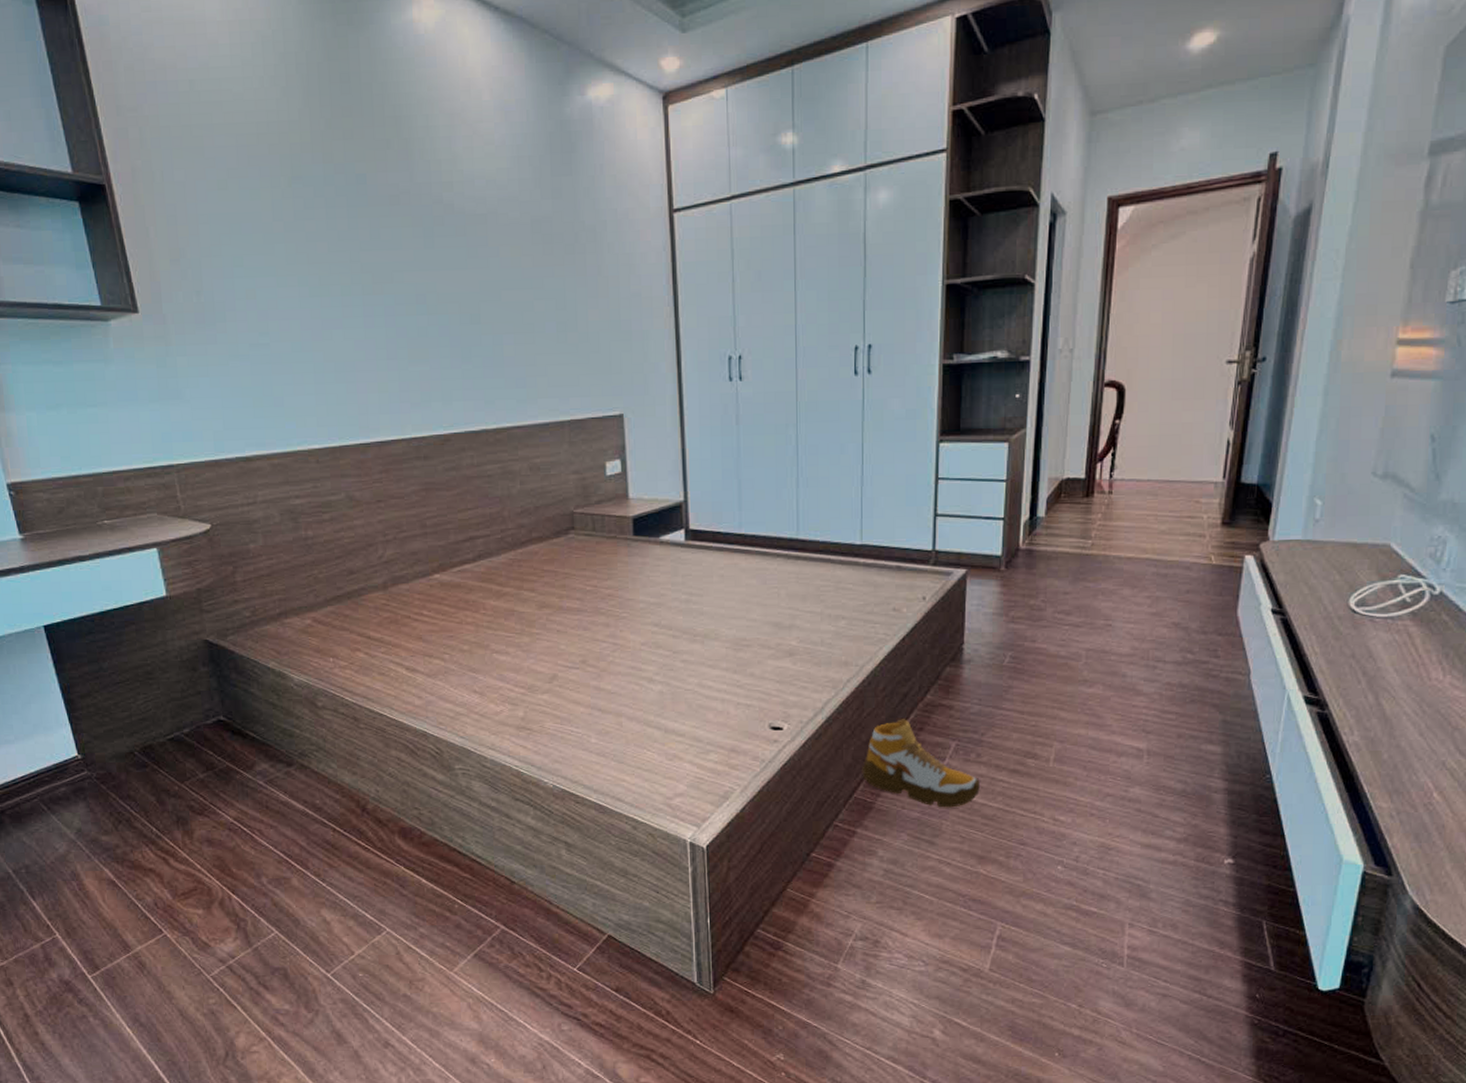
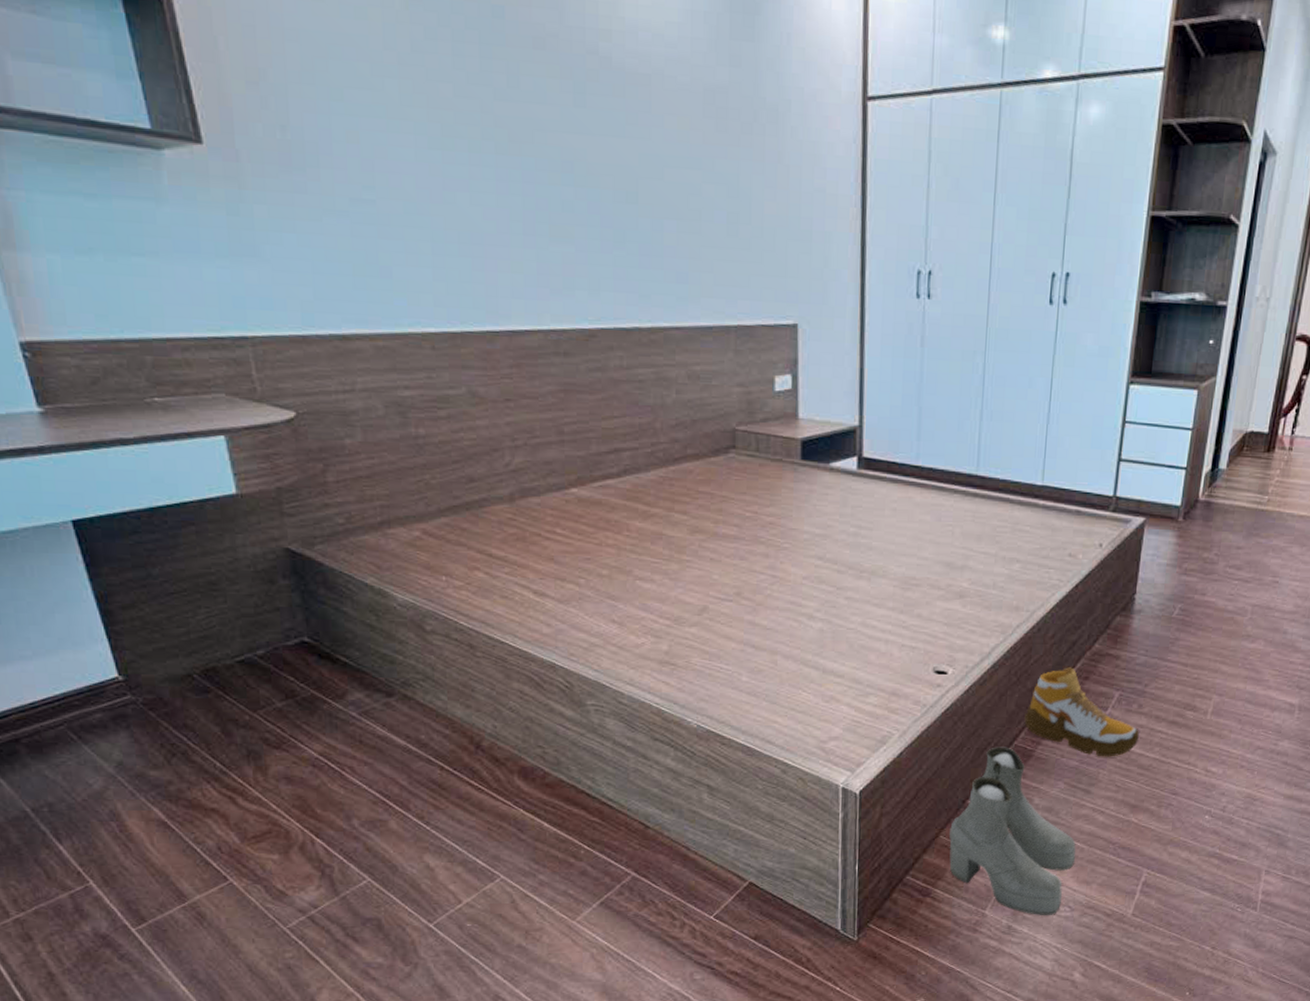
boots: none [796,799,926,970] -> present [949,747,1076,915]

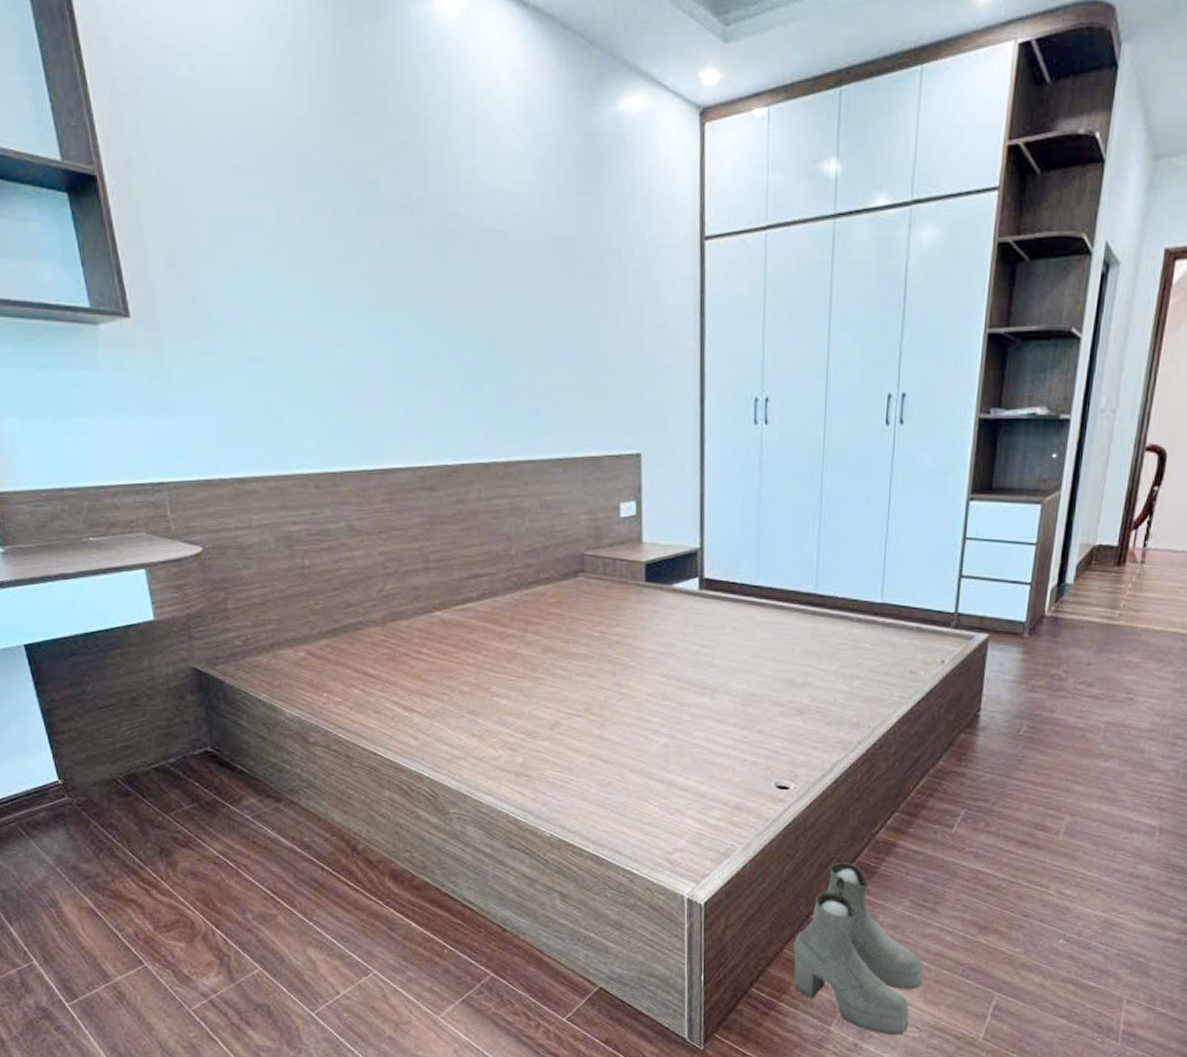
shoe: present [1024,667,1139,757] -> none [867,784,987,876]

